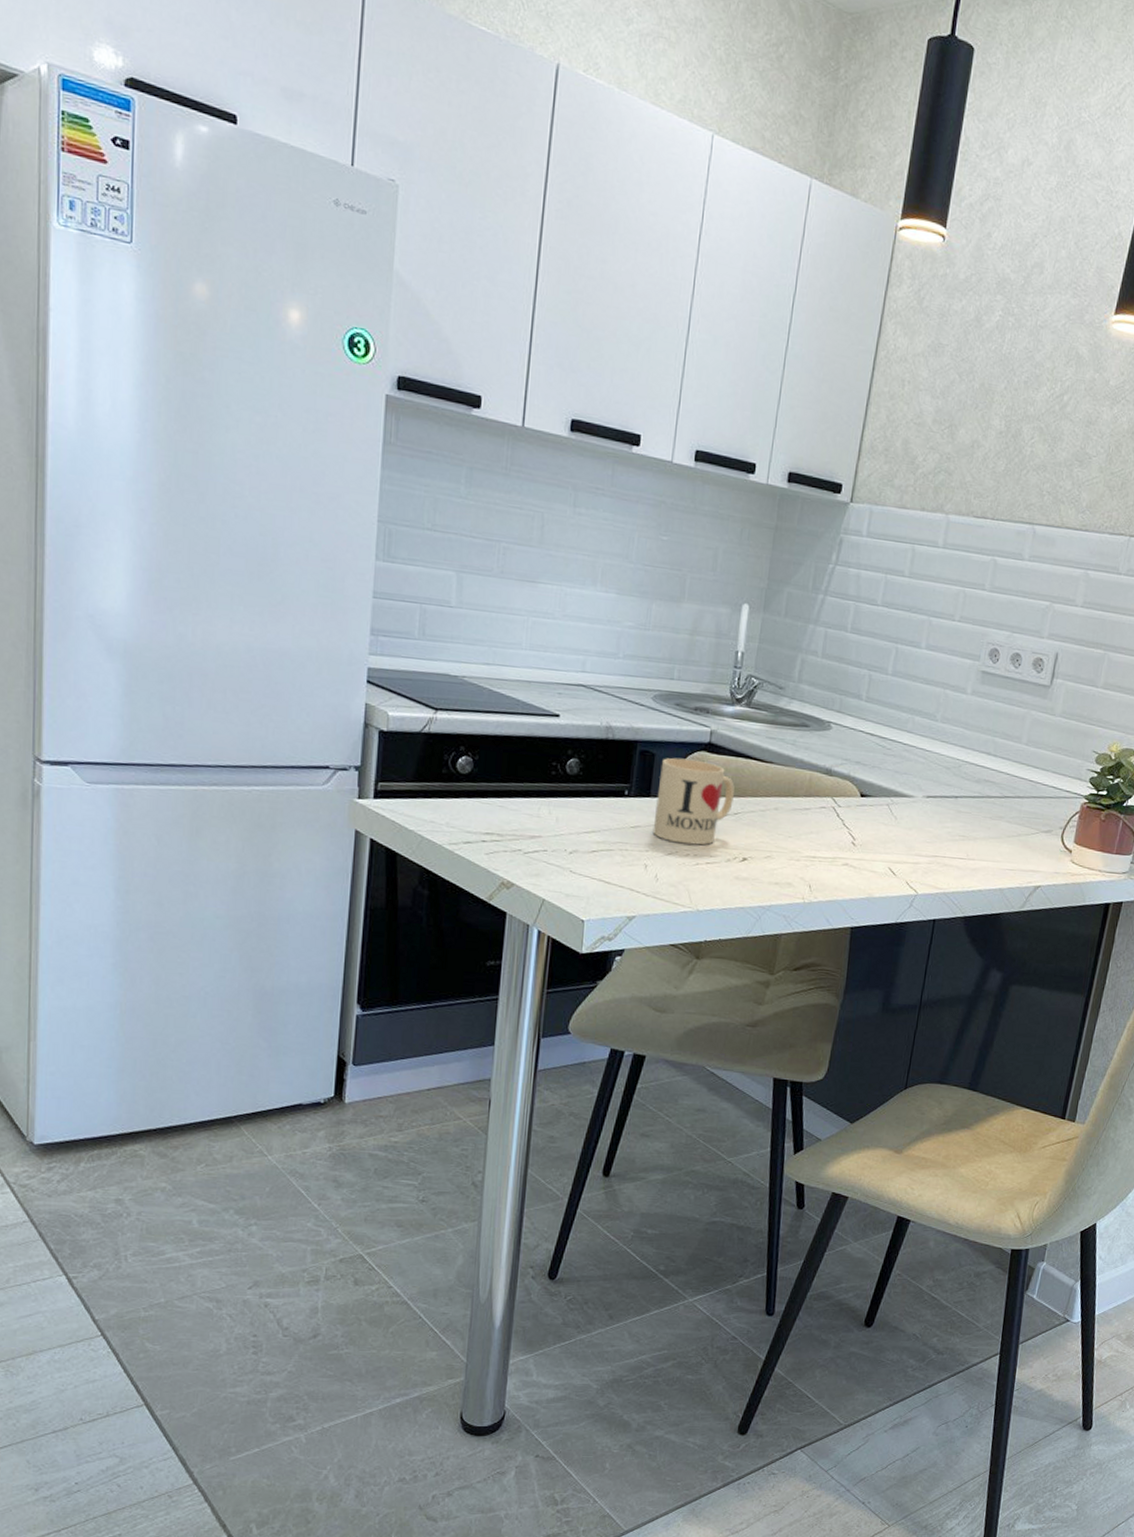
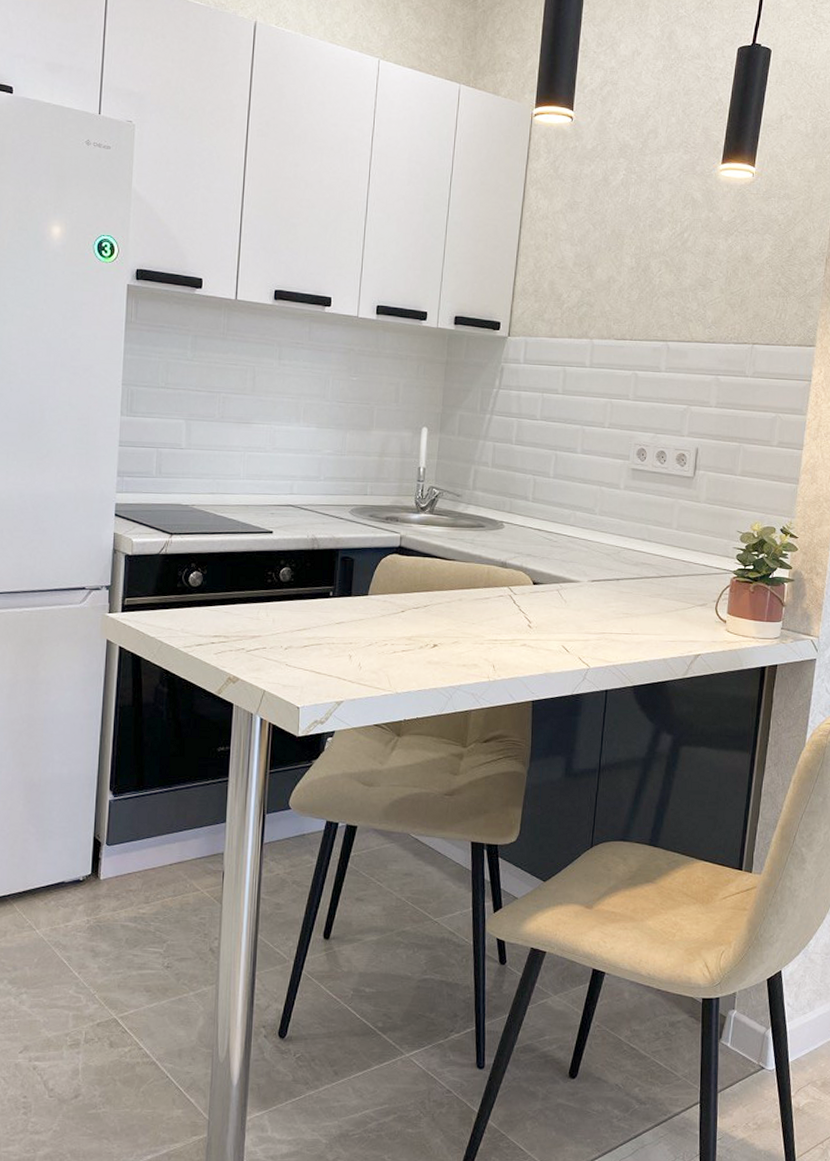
mug: present [652,757,735,845] -> none [355,561,423,636]

